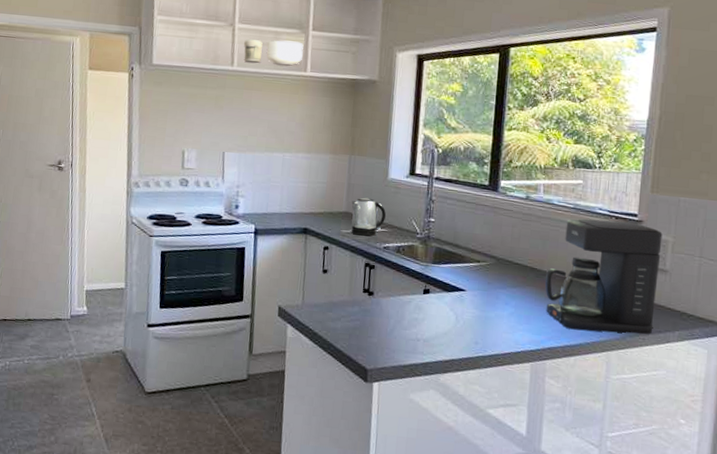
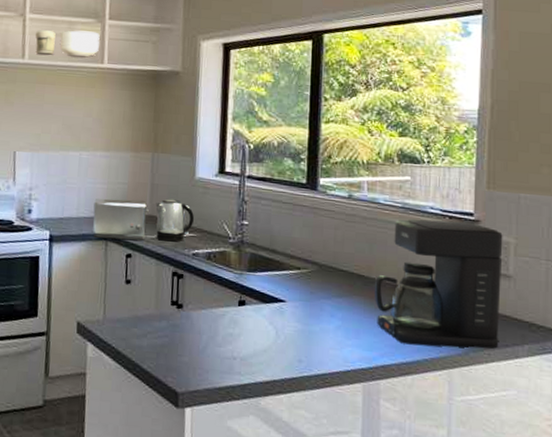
toaster: none [293,196,346,235] -> present [91,198,150,241]

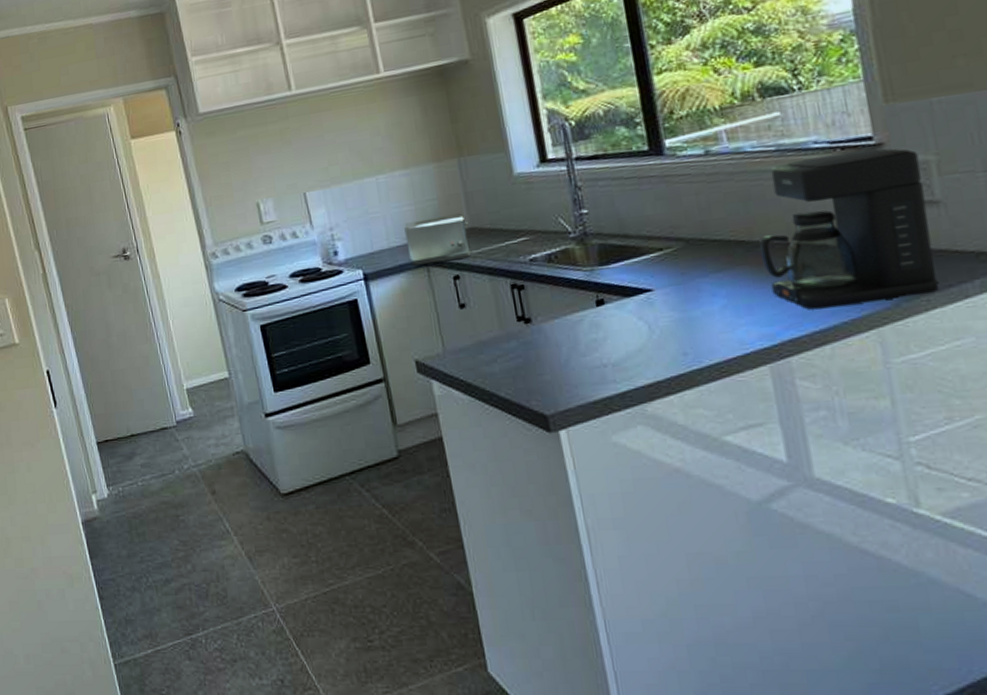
jar: present [35,30,56,56] -> none [297,51,322,82]
bowl: present [59,30,100,58] -> none [324,40,371,76]
kettle: present [156,199,194,242] -> none [474,203,523,253]

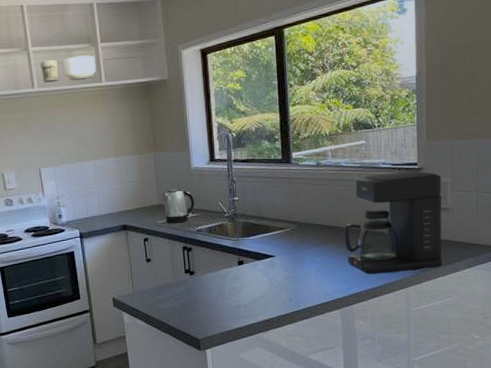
jar: none [297,51,322,82] -> present [40,60,58,83]
bowl: none [324,40,371,76] -> present [61,55,96,81]
toaster: present [404,213,471,267] -> none [111,193,158,230]
kettle: none [474,203,523,253] -> present [162,188,194,224]

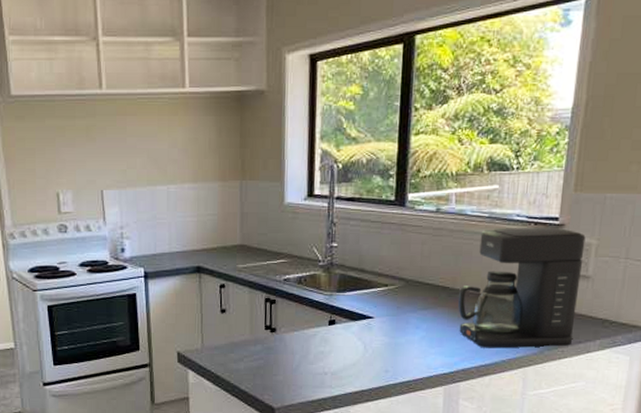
jar: present [40,60,58,83] -> none [111,55,132,83]
bowl: present [61,55,96,81] -> none [137,52,179,83]
kettle: present [162,188,194,224] -> none [246,227,284,269]

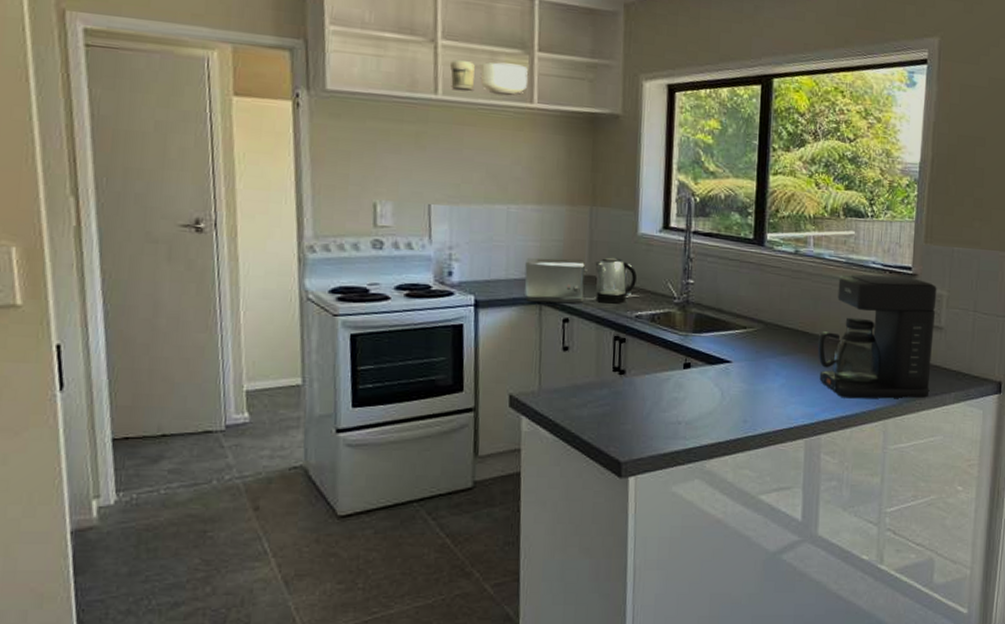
jar: none [111,55,132,83] -> present [450,60,475,92]
bowl: none [137,52,179,83] -> present [480,62,528,96]
toaster: none [185,230,241,272] -> present [523,257,589,304]
kettle: none [246,227,284,269] -> present [595,257,637,304]

